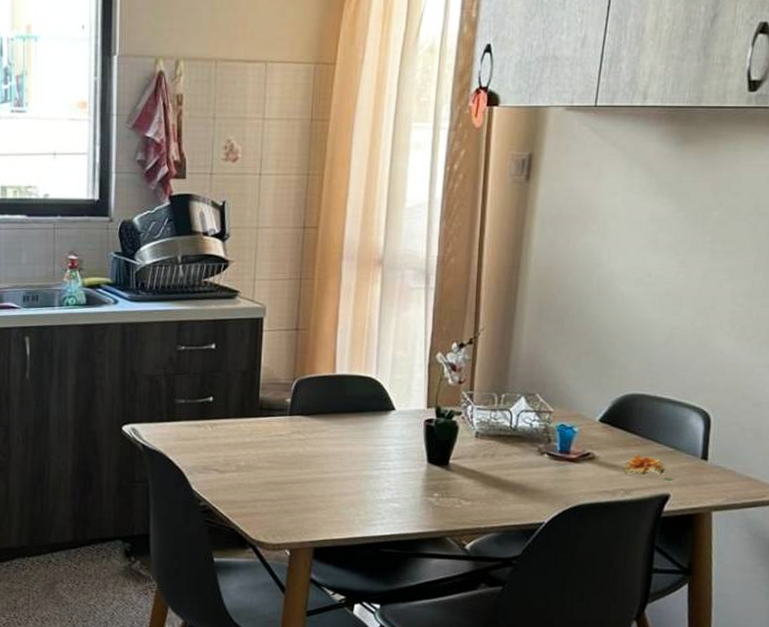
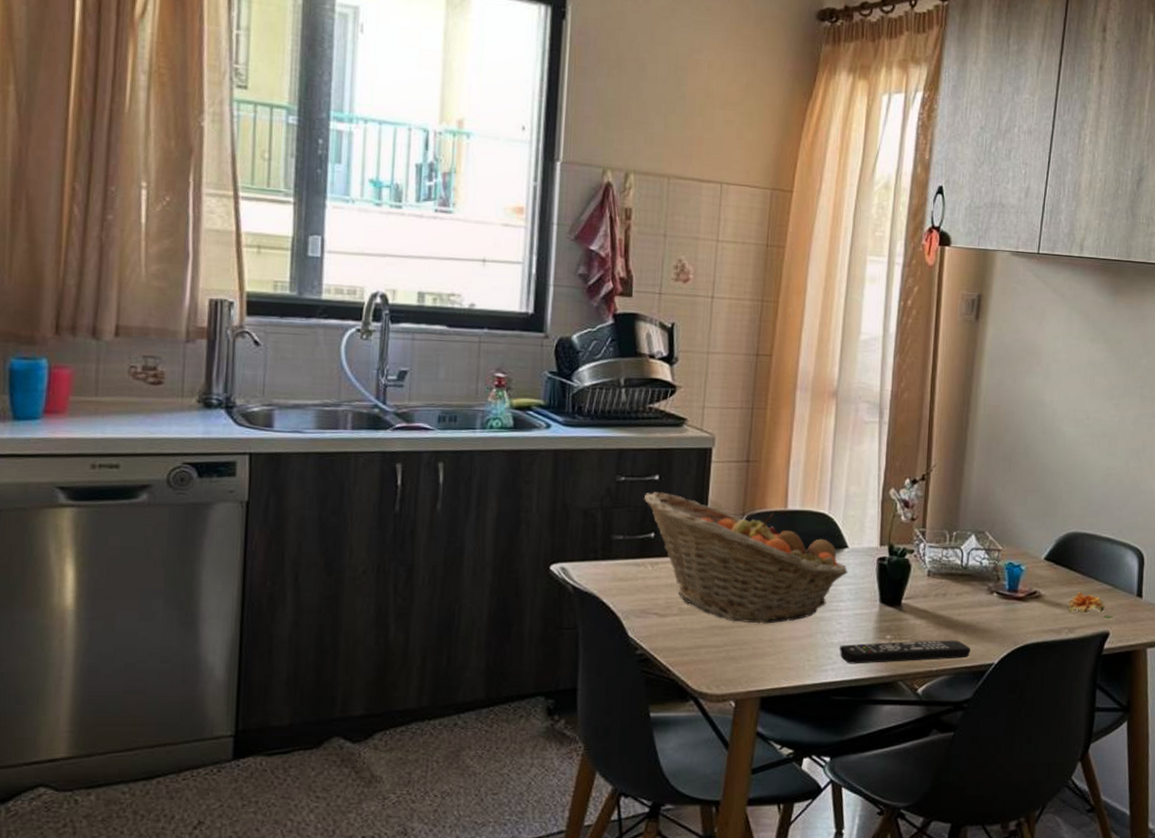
fruit basket: none [202,359,396,481] -> present [643,492,848,624]
remote control: none [387,499,520,520] -> present [839,640,970,664]

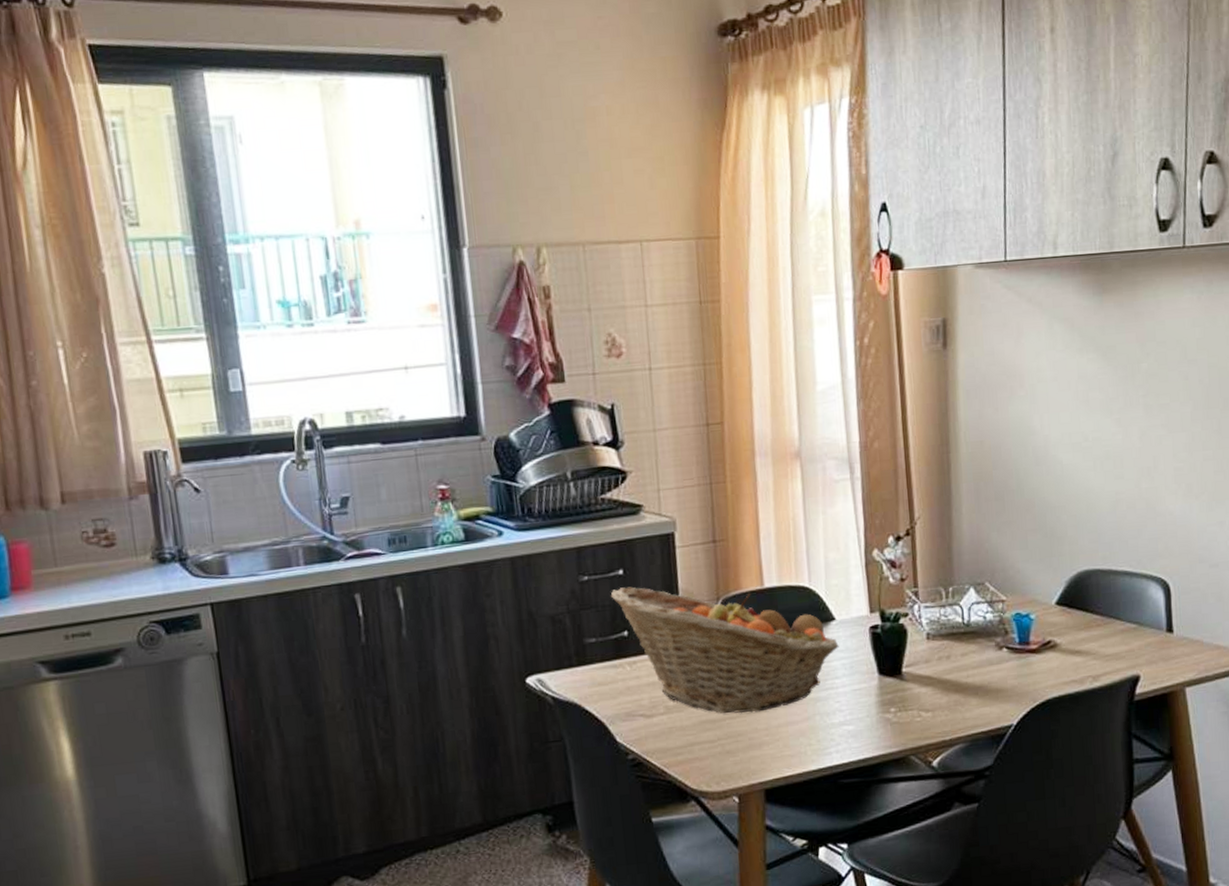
remote control: present [839,640,970,664] -> none [841,704,985,744]
flower: present [1067,592,1113,620] -> none [1088,635,1142,662]

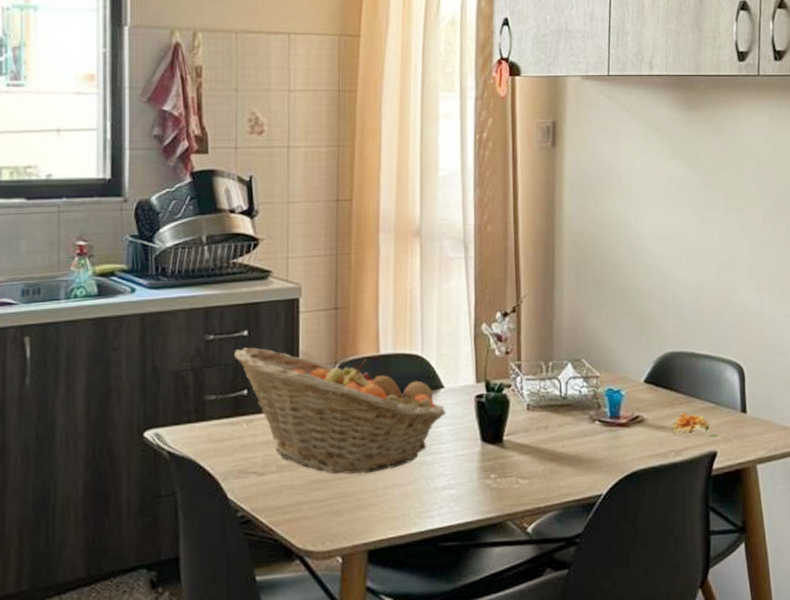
flower: none [1088,635,1142,662] -> present [671,413,719,439]

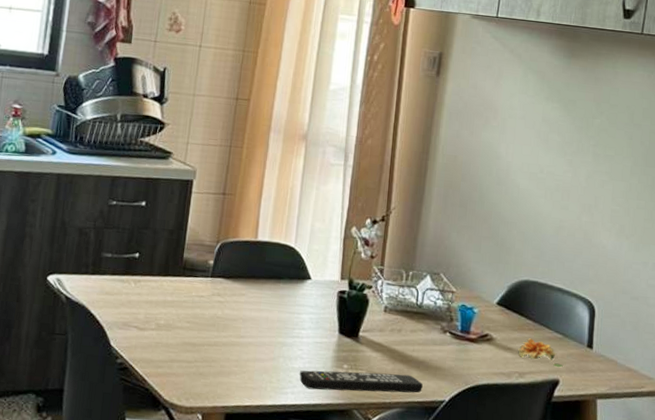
fruit basket: present [233,347,446,475] -> none [131,216,310,345]
remote control: none [443,473,577,508] -> present [299,370,423,393]

